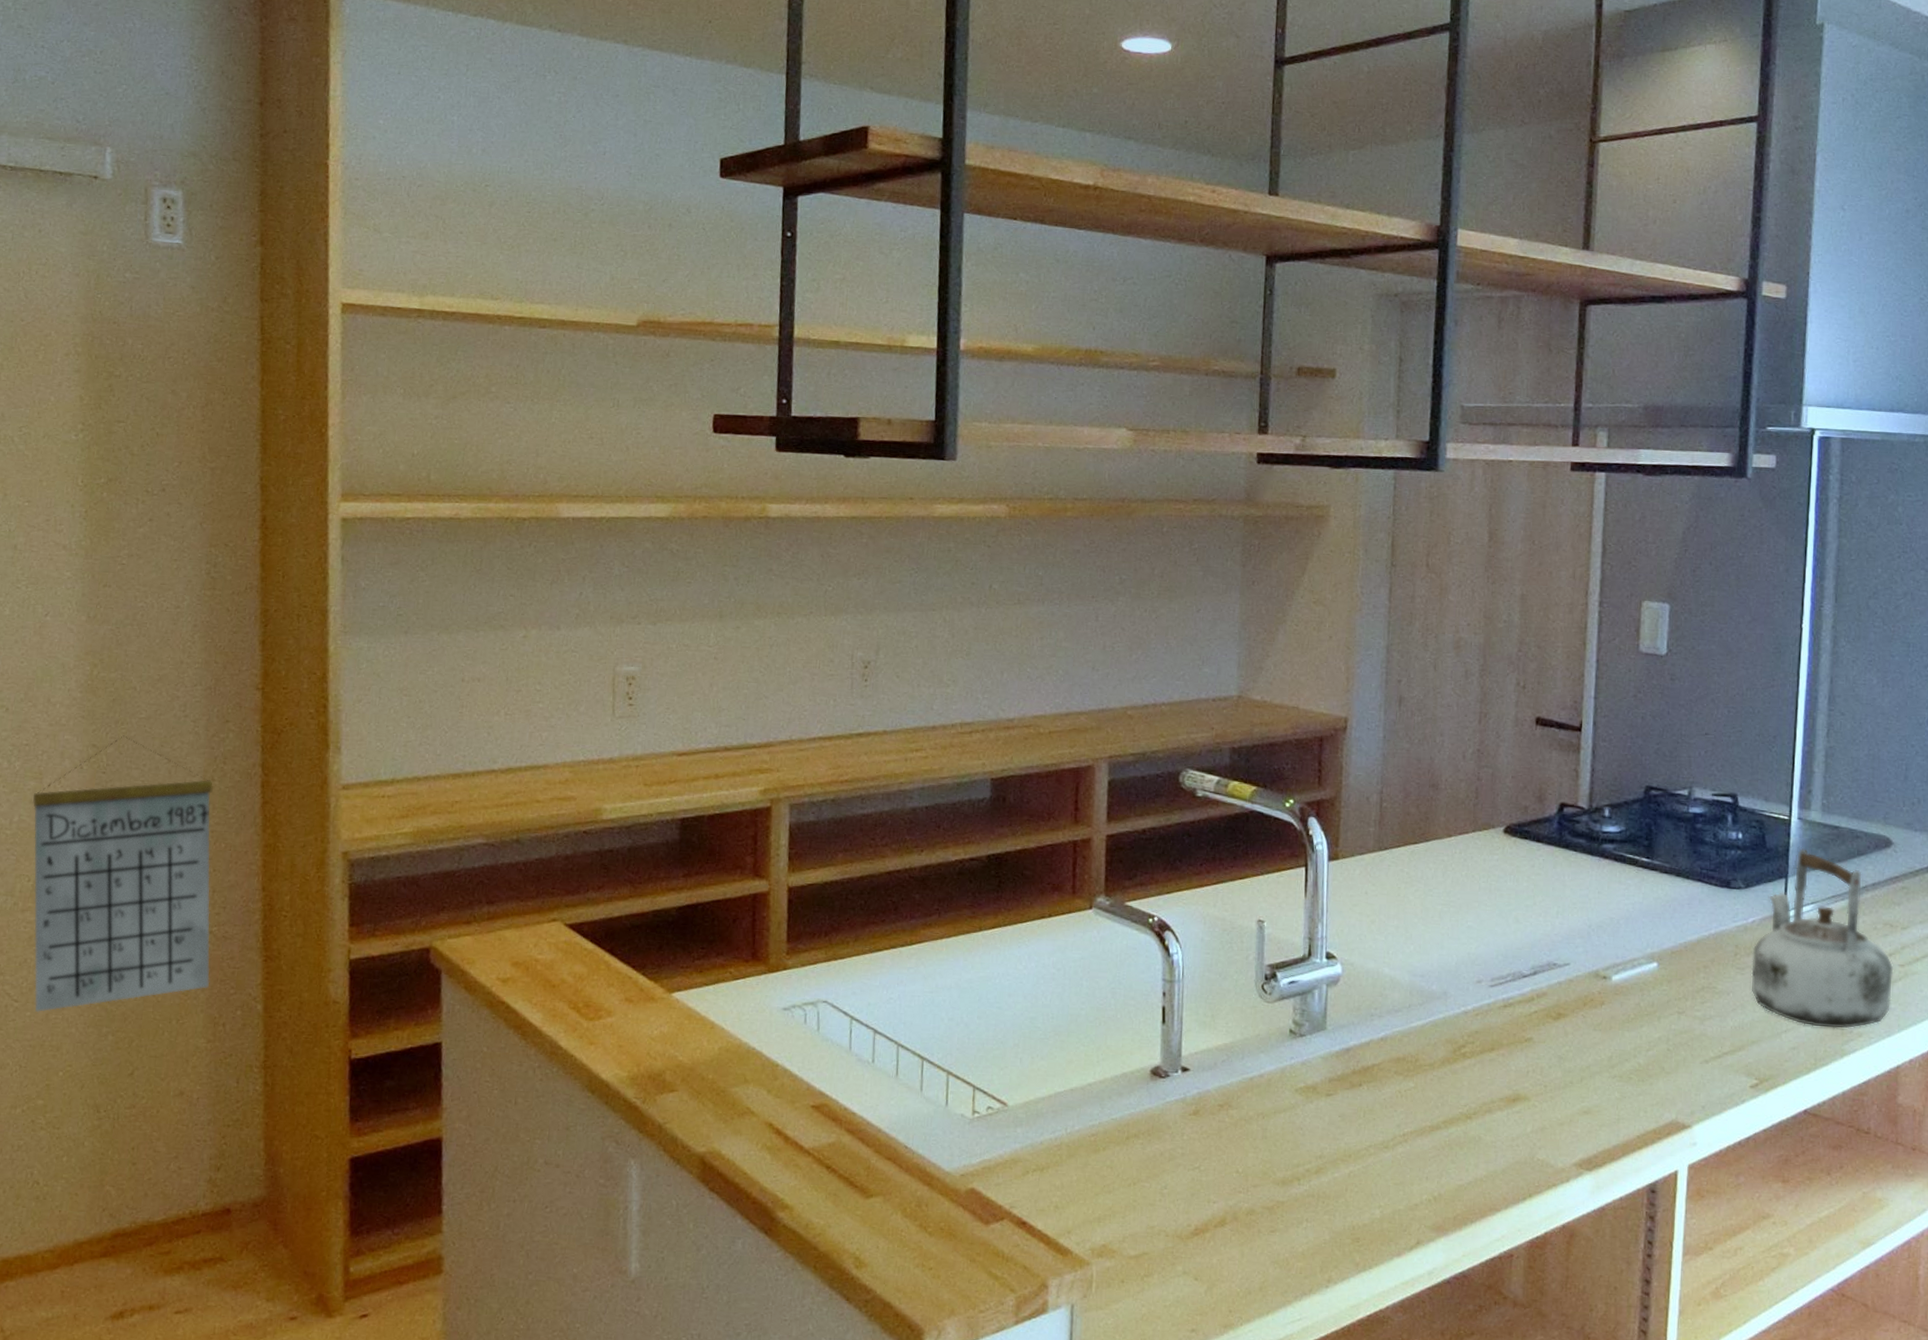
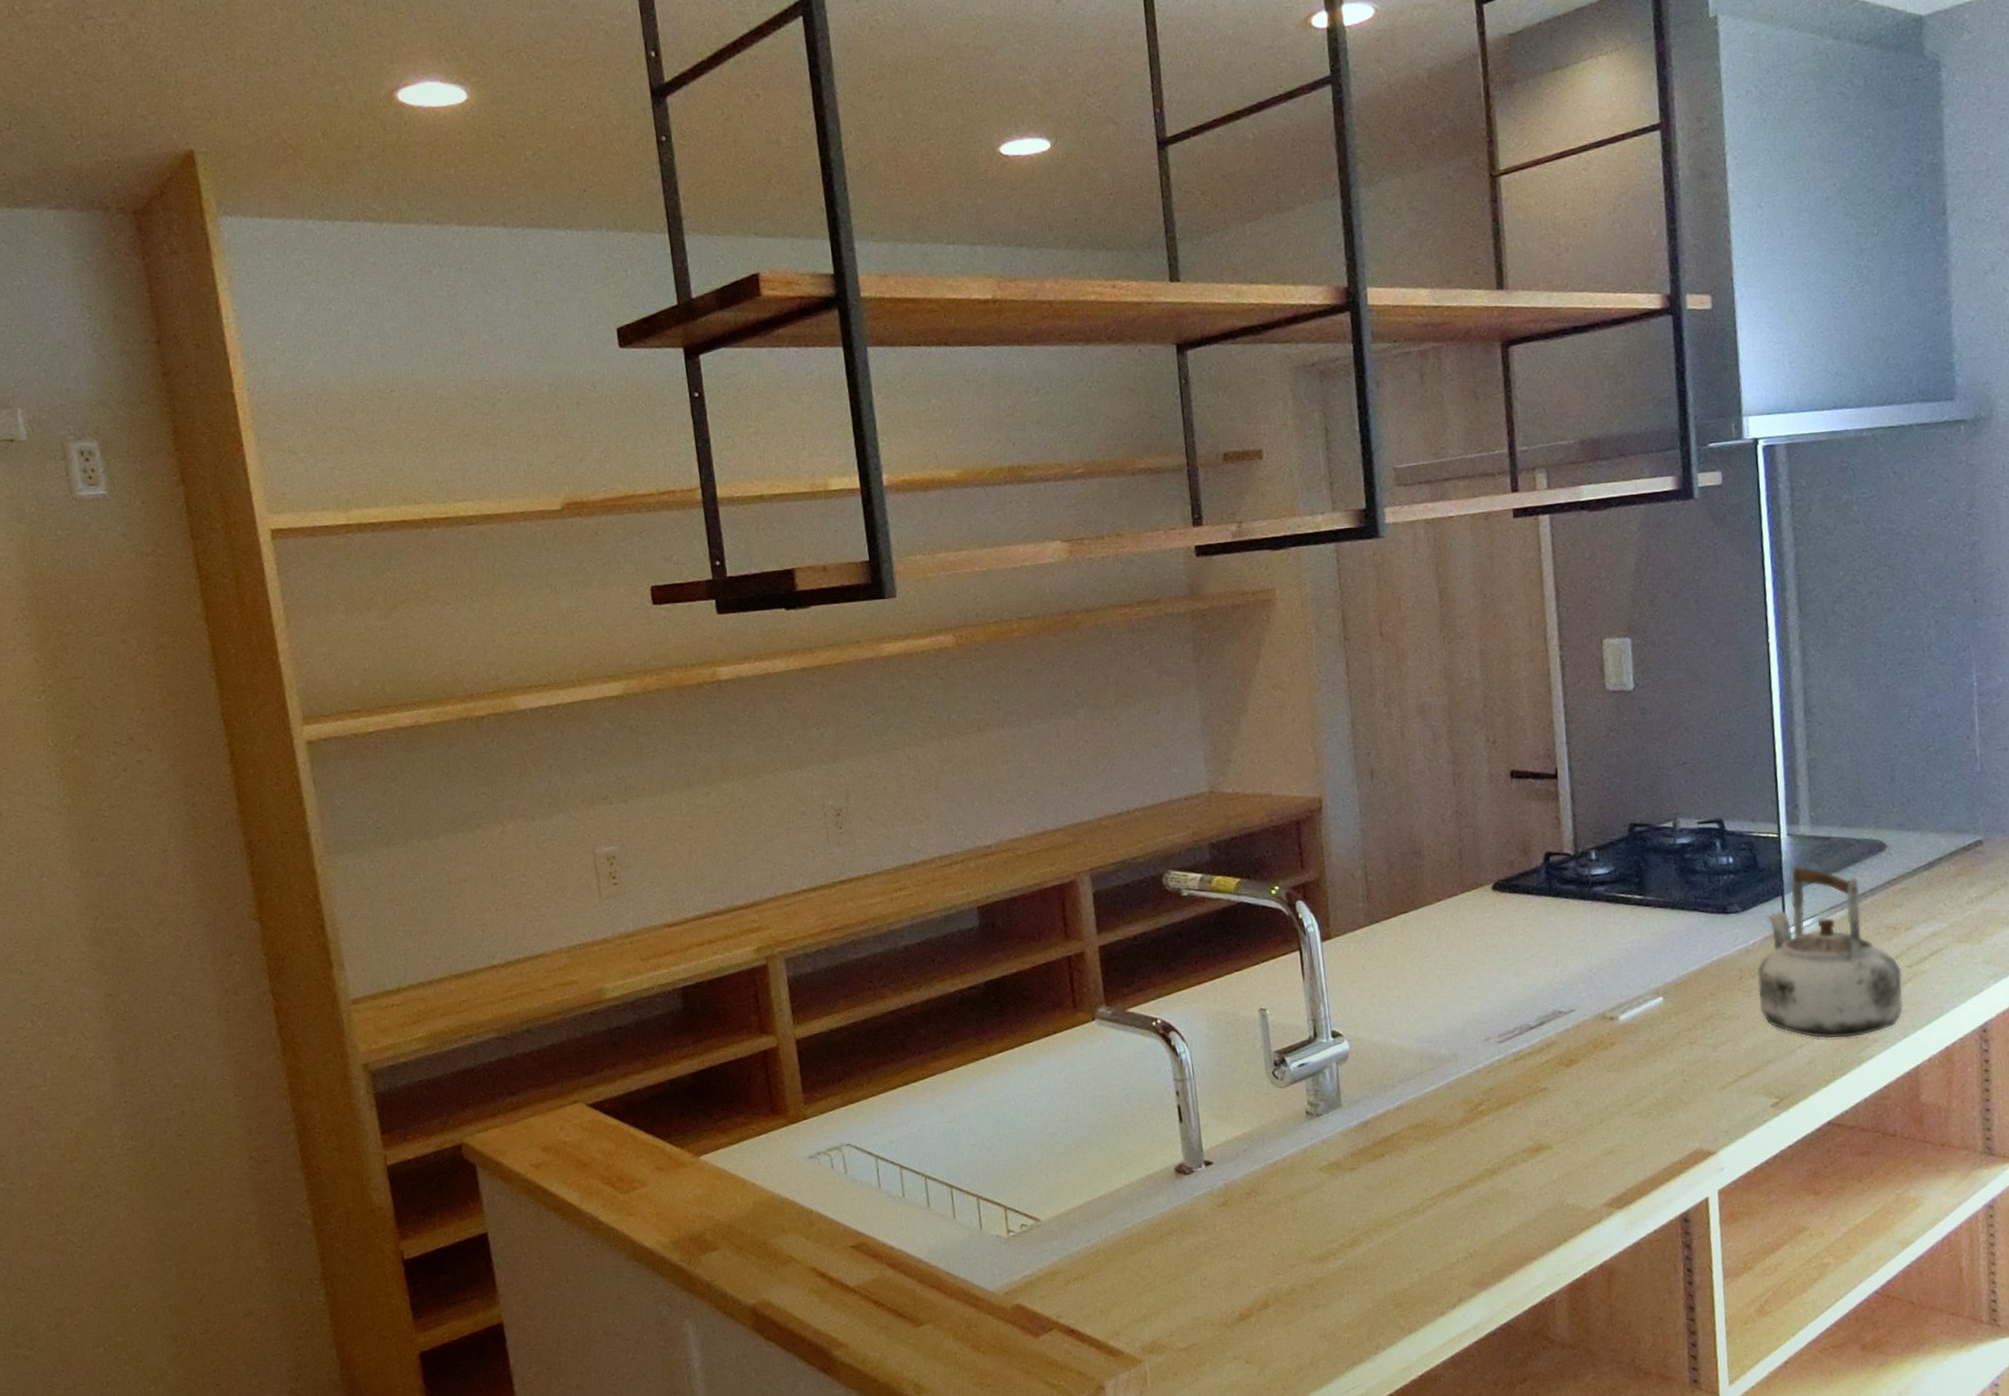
calendar: present [33,735,213,1012] -> none [60,981,259,1255]

